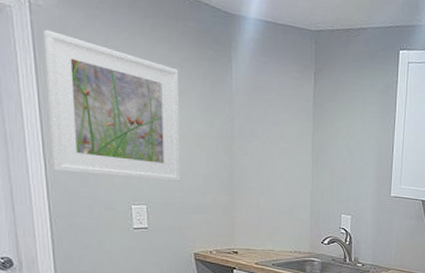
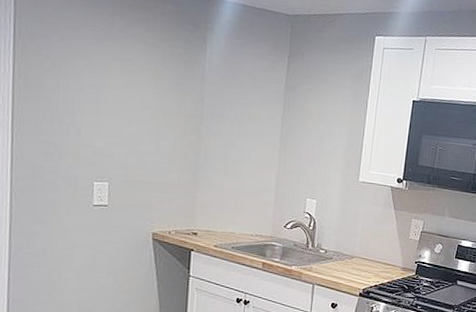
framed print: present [43,29,181,181] -> none [19,8,154,159]

